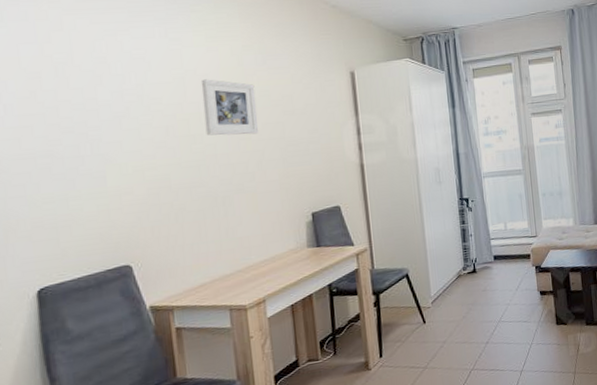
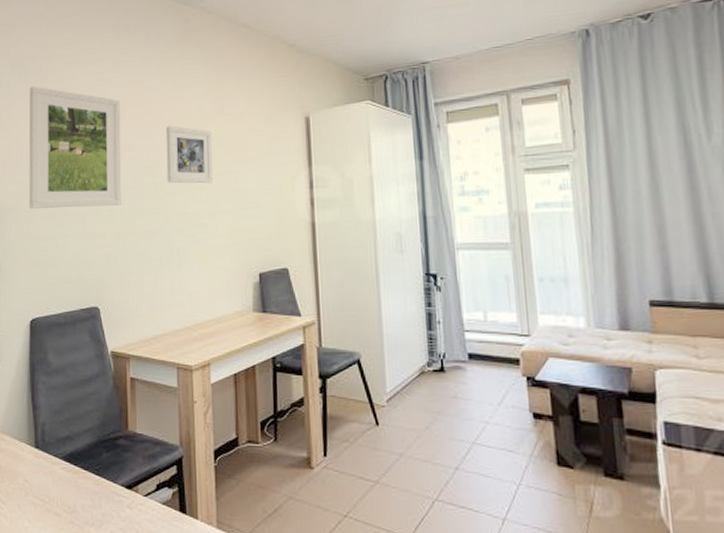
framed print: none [11,33,151,171] -> present [29,86,121,209]

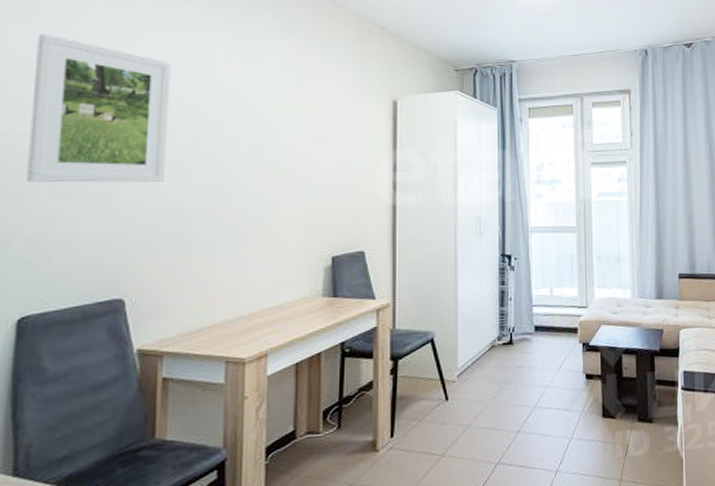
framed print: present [165,126,213,184] -> none [227,97,287,162]

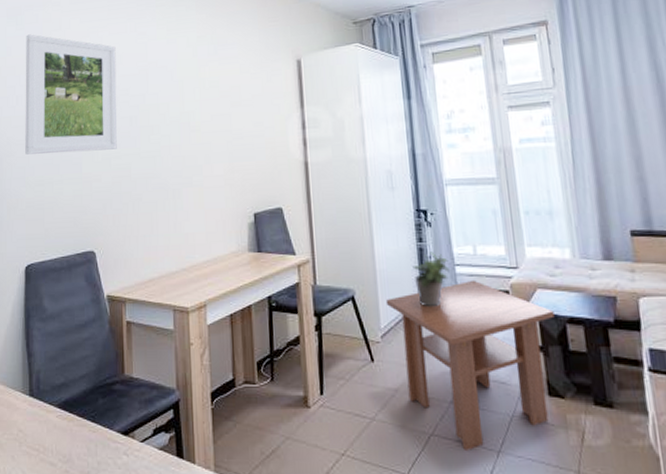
coffee table: none [464,319,613,474] -> present [385,279,555,450]
potted plant: none [493,294,527,346] -> present [412,251,449,308]

